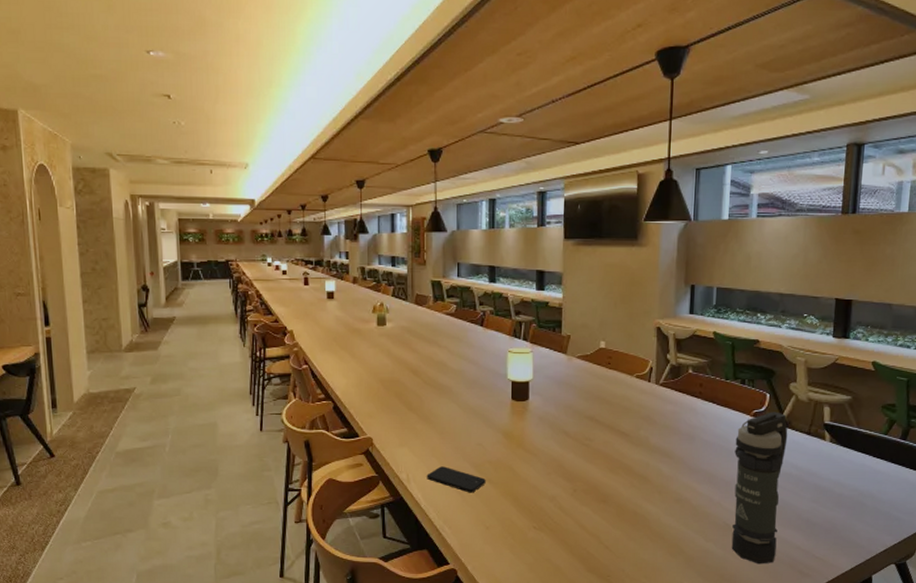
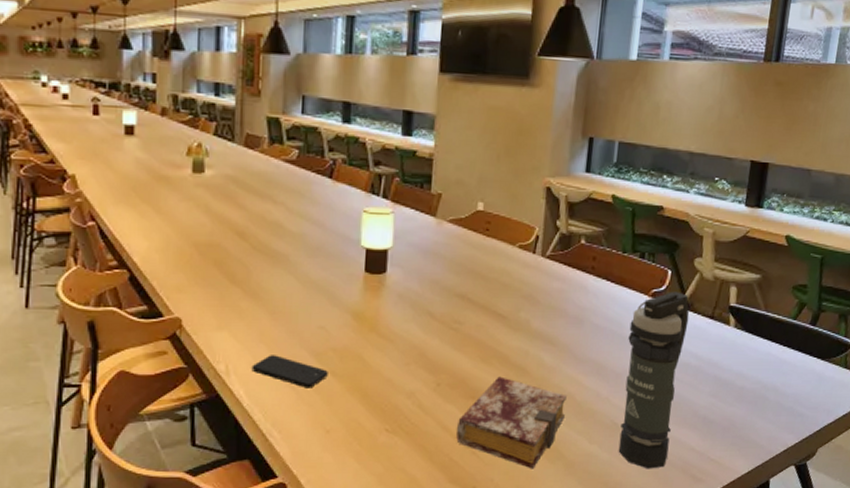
book: none [591,484,684,562] -> present [455,376,567,469]

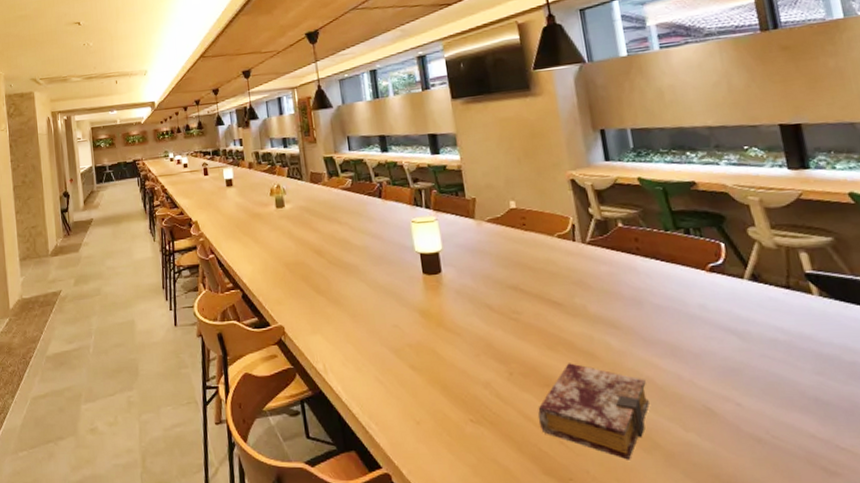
smartphone: present [251,355,328,388] -> none [344,353,409,383]
smoke grenade: present [618,291,690,469] -> none [693,263,785,460]

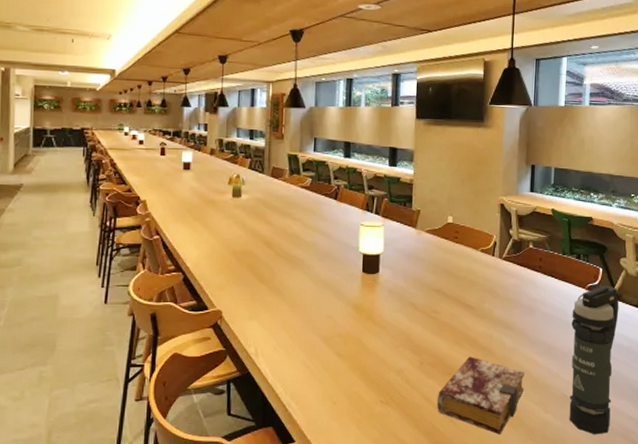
smoke grenade: none [693,263,785,460] -> present [569,285,619,435]

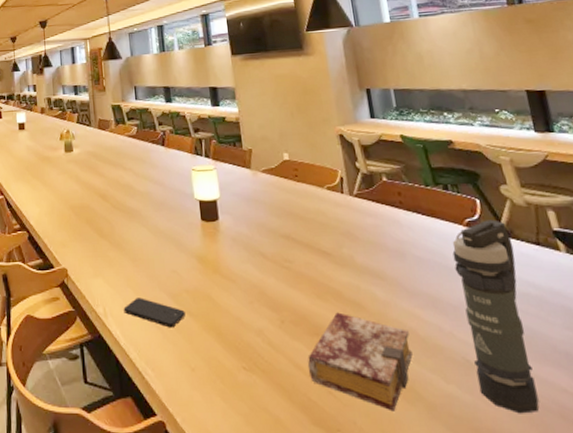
smartphone: none [275,340,335,367] -> present [123,297,185,328]

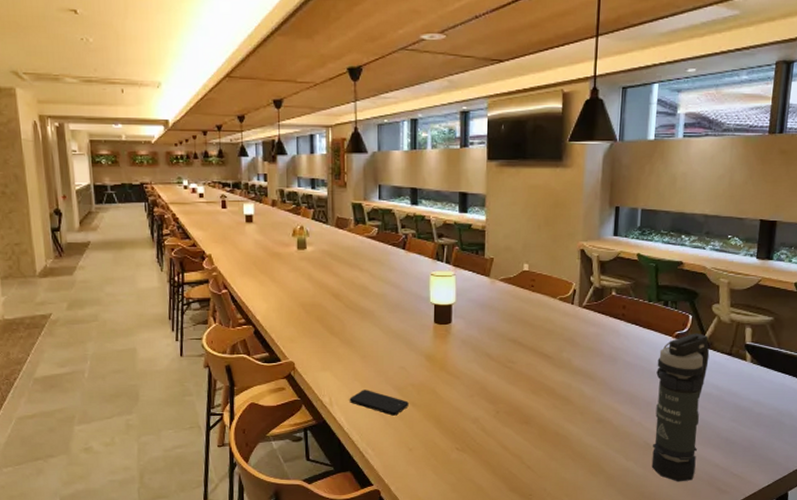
book: present [307,312,413,412] -> none [513,405,605,481]

